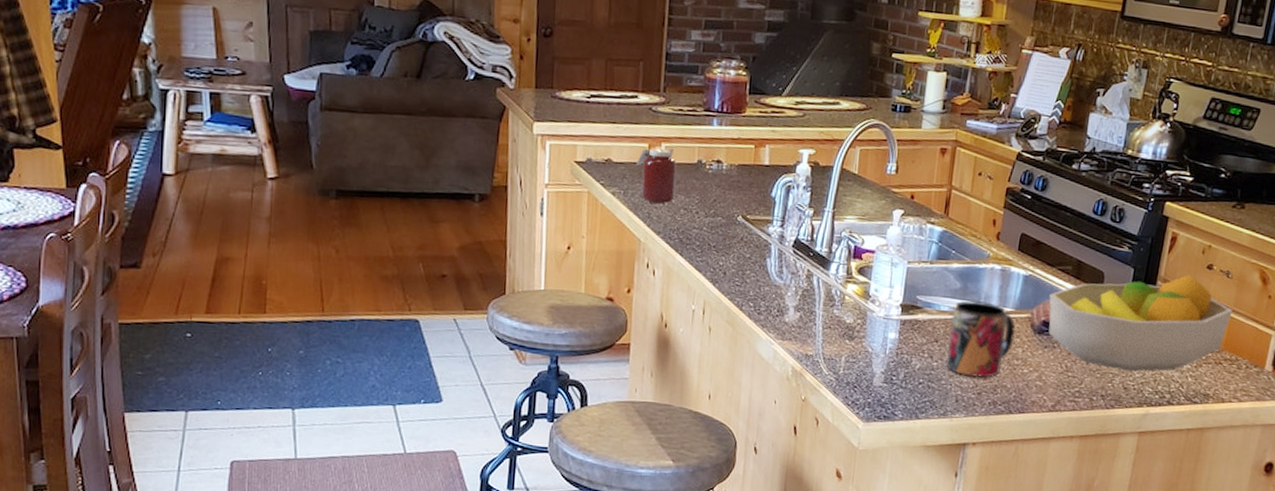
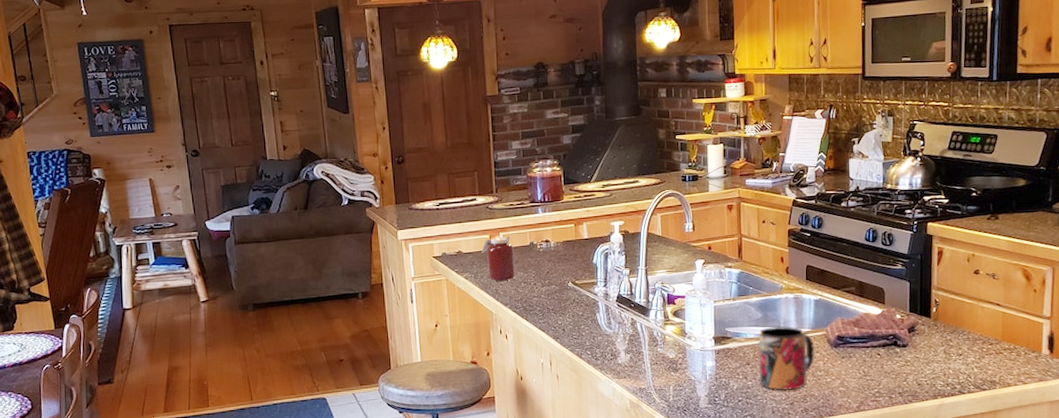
fruit bowl: present [1048,274,1233,372] -> none [839,280,1004,370]

